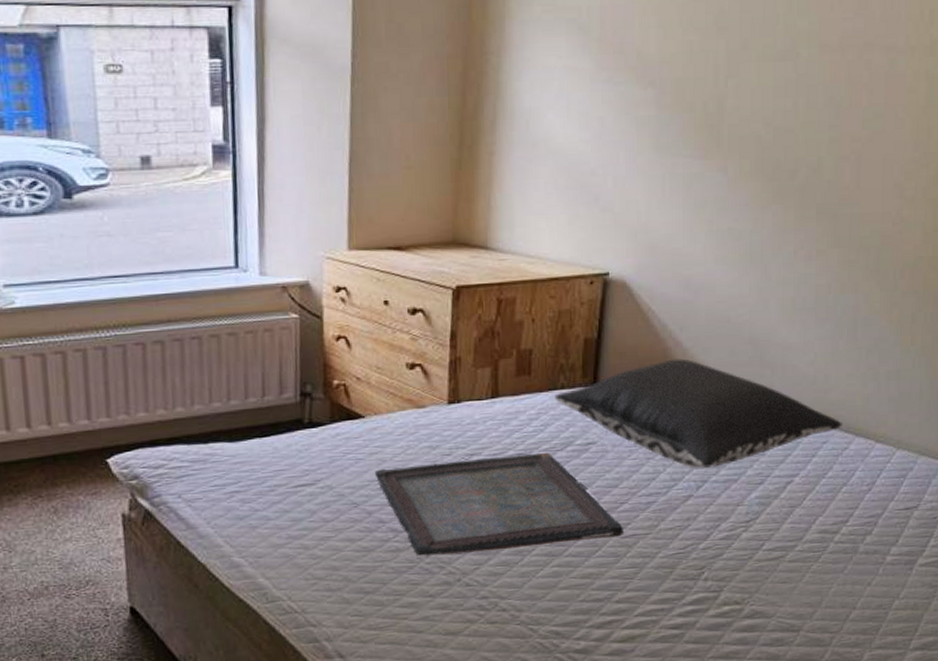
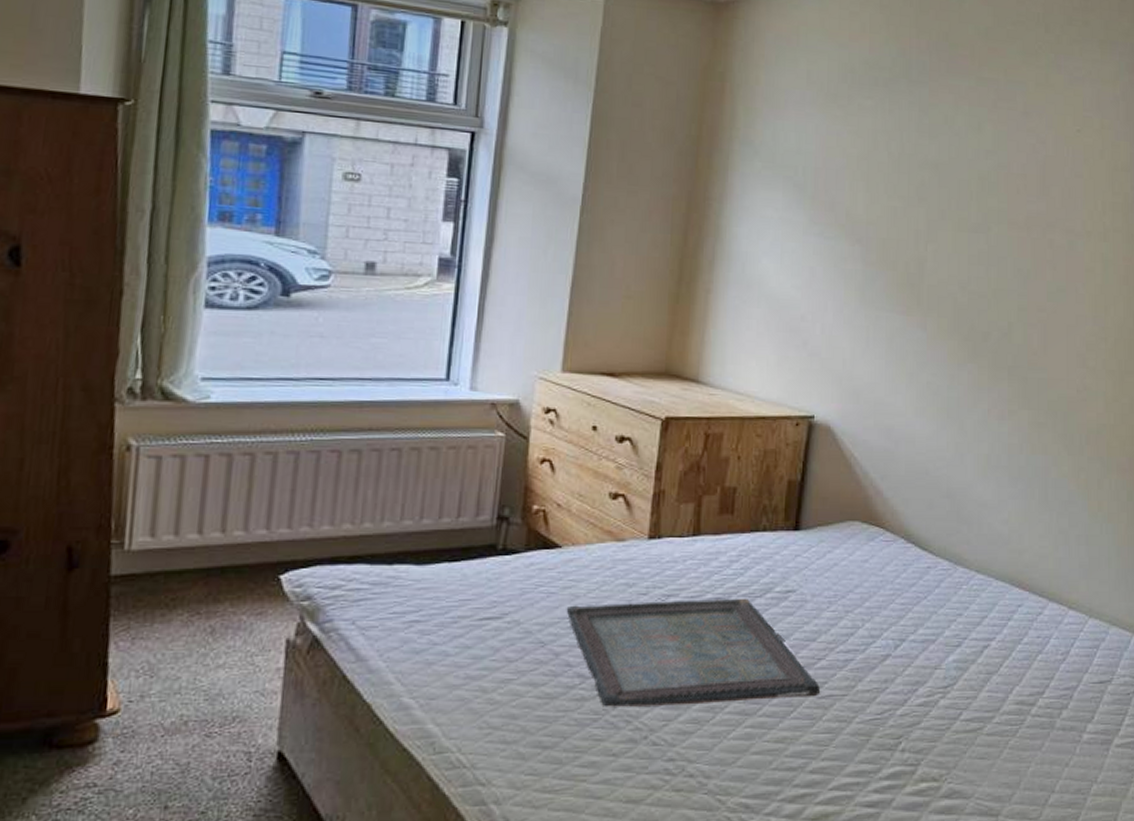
pillow: present [554,358,842,469] -> none [756,508,1036,627]

